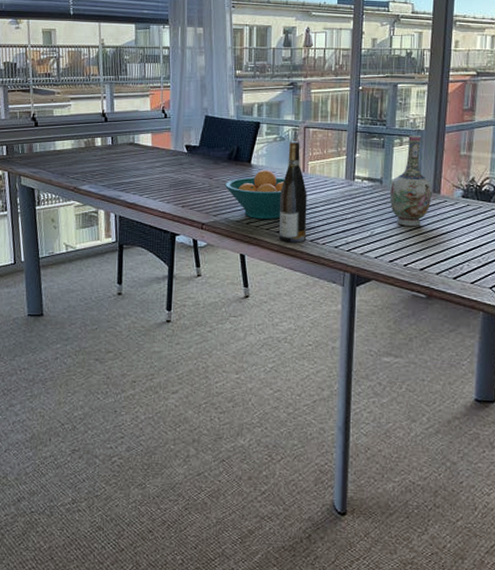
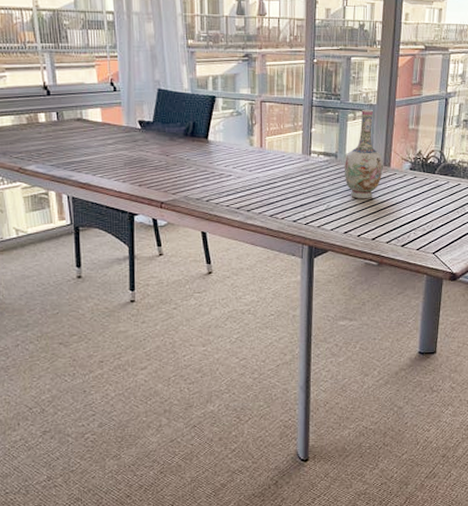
fruit bowl: present [224,169,285,220] -> none [182,145,243,197]
wine bottle: present [280,141,307,243] -> none [239,116,266,218]

